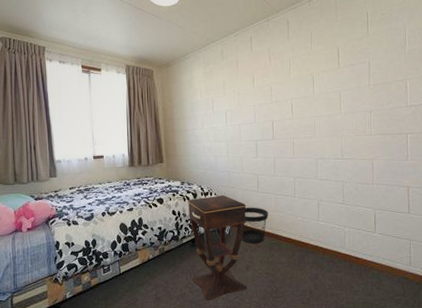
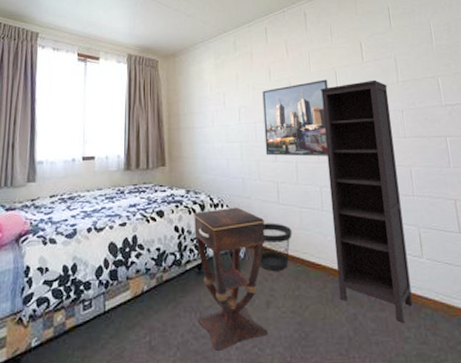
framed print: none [246,84,306,153] -> present [262,79,328,157]
bookcase: none [298,84,363,281] -> present [320,80,413,323]

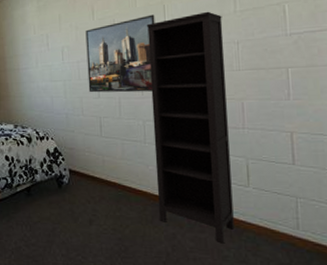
side table: present [193,207,268,351] -> none [21,139,91,256]
wastebasket: present [259,223,292,271] -> none [82,153,114,195]

